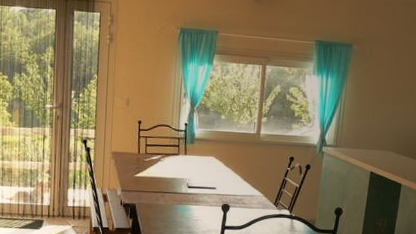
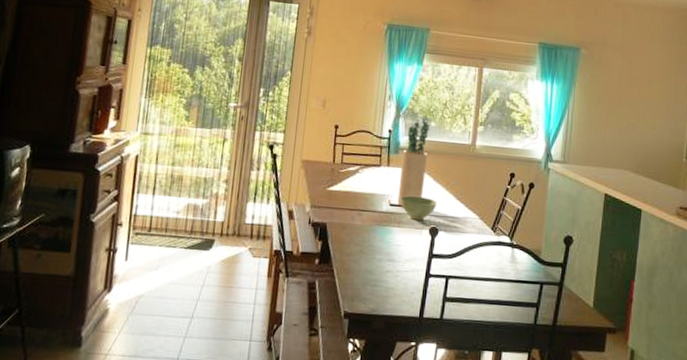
vase: none [194,108,220,189] -> present [397,113,430,207]
bowl: none [197,179,229,199] -> present [400,196,438,221]

